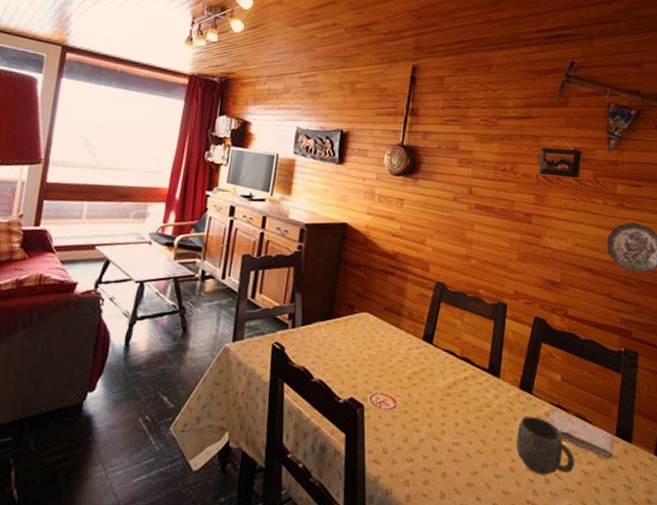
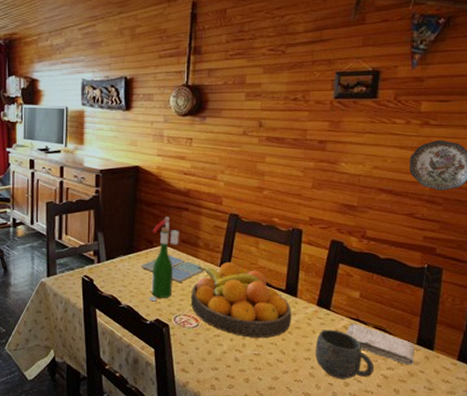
drink coaster: none [339,323,407,355] -> present [141,255,204,282]
wine bottle: none [344,280,383,377] -> present [149,216,179,302]
fruit bowl: none [389,335,494,424] -> present [190,262,292,338]

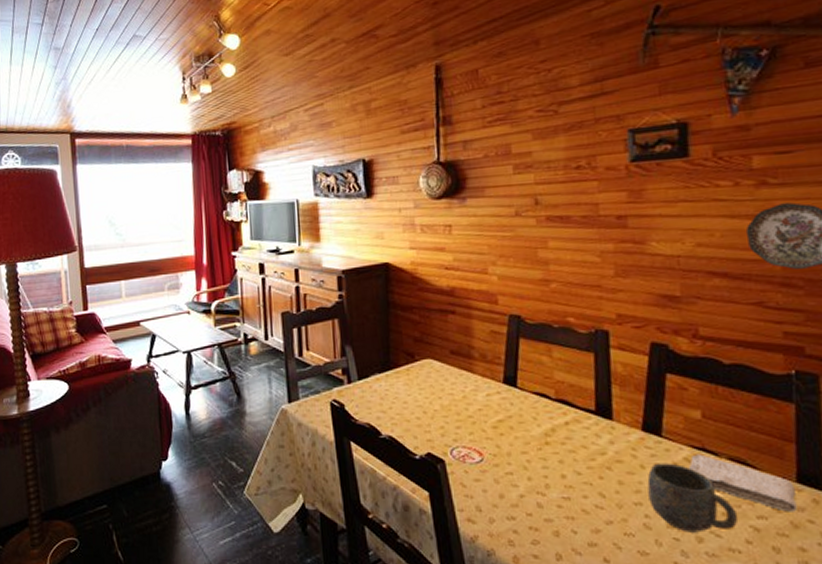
drink coaster: present [141,255,204,282] -> none [402,370,484,405]
wine bottle: present [149,216,179,302] -> none [412,322,448,431]
fruit bowl: present [190,262,292,338] -> none [468,377,609,475]

